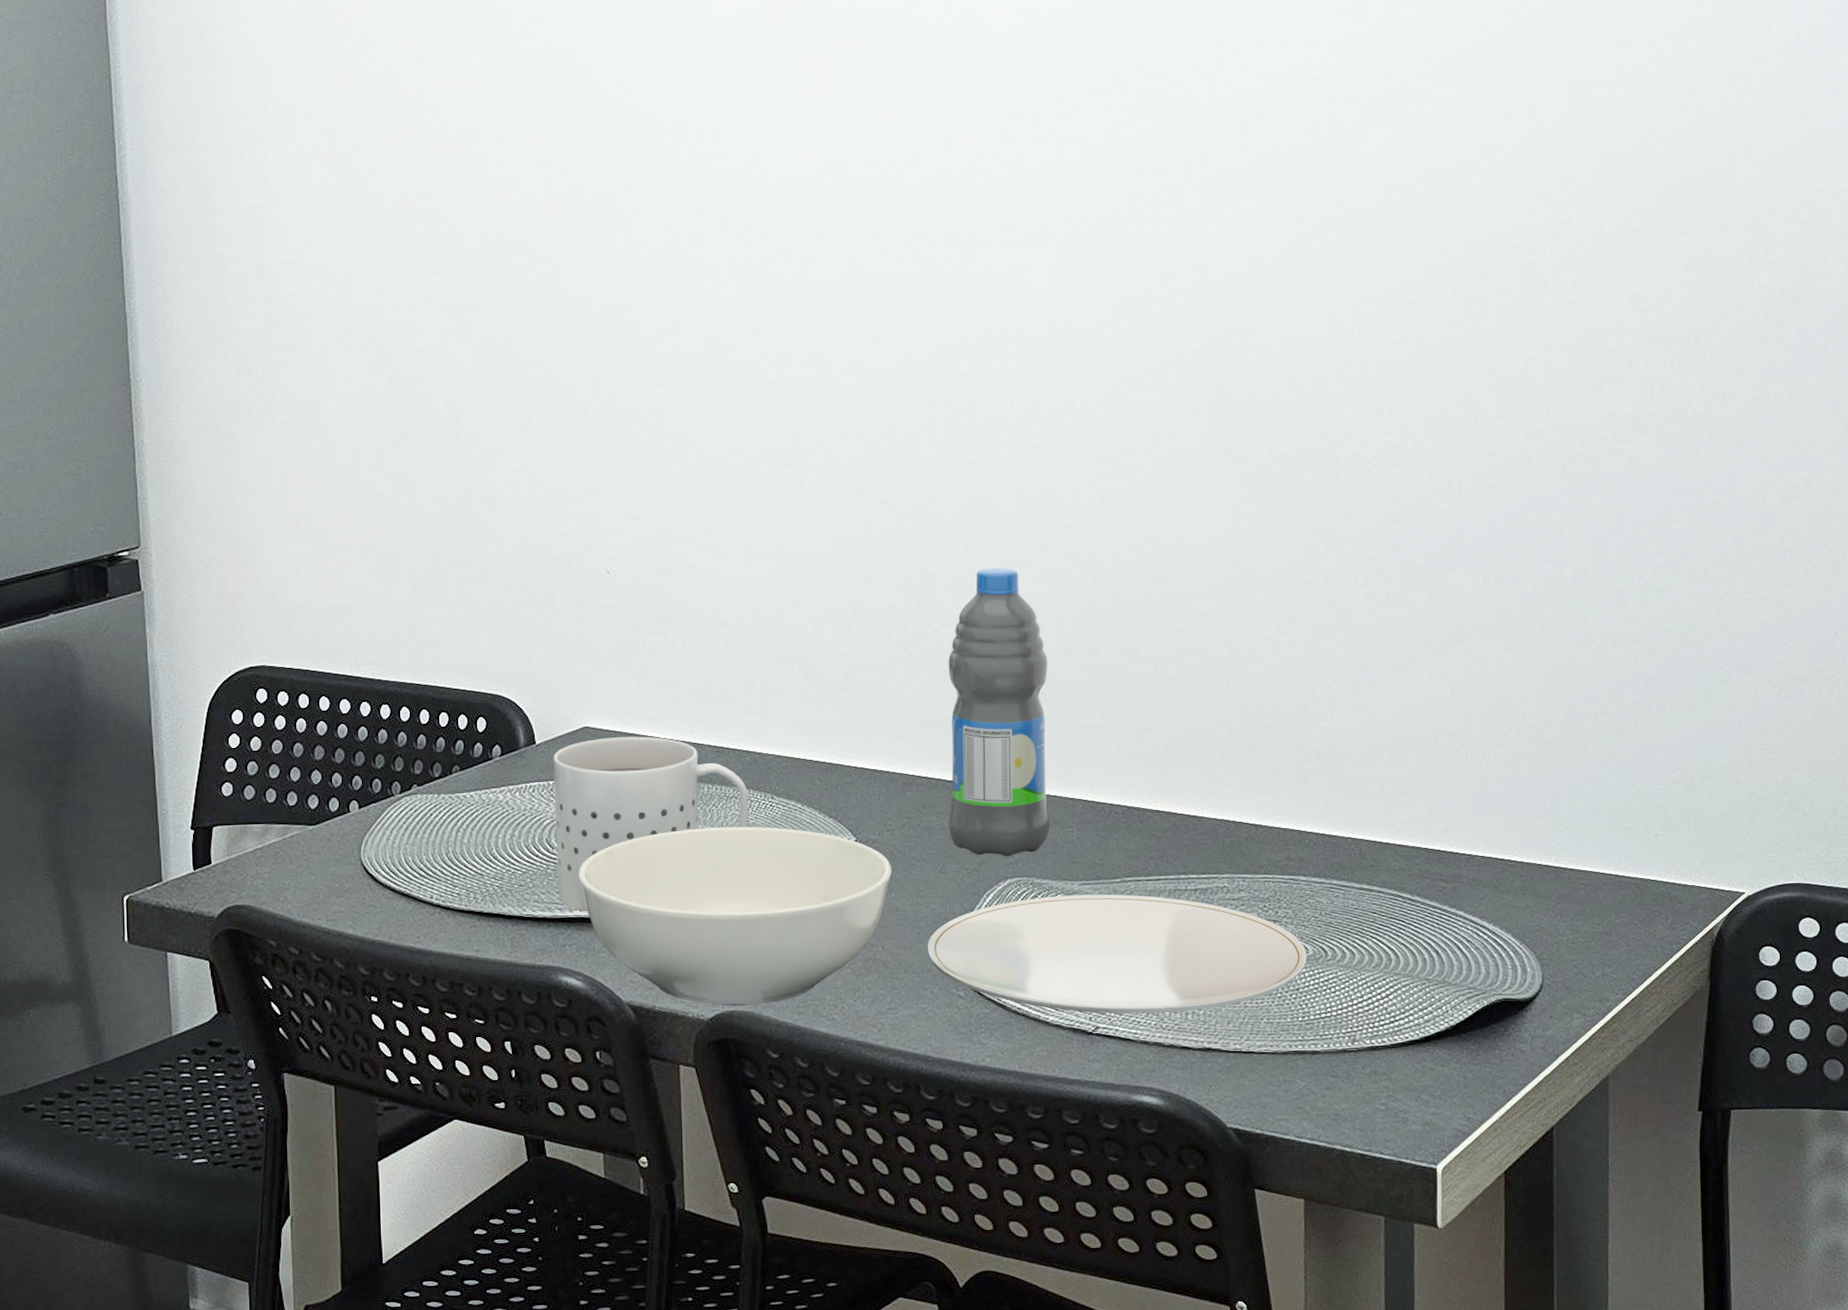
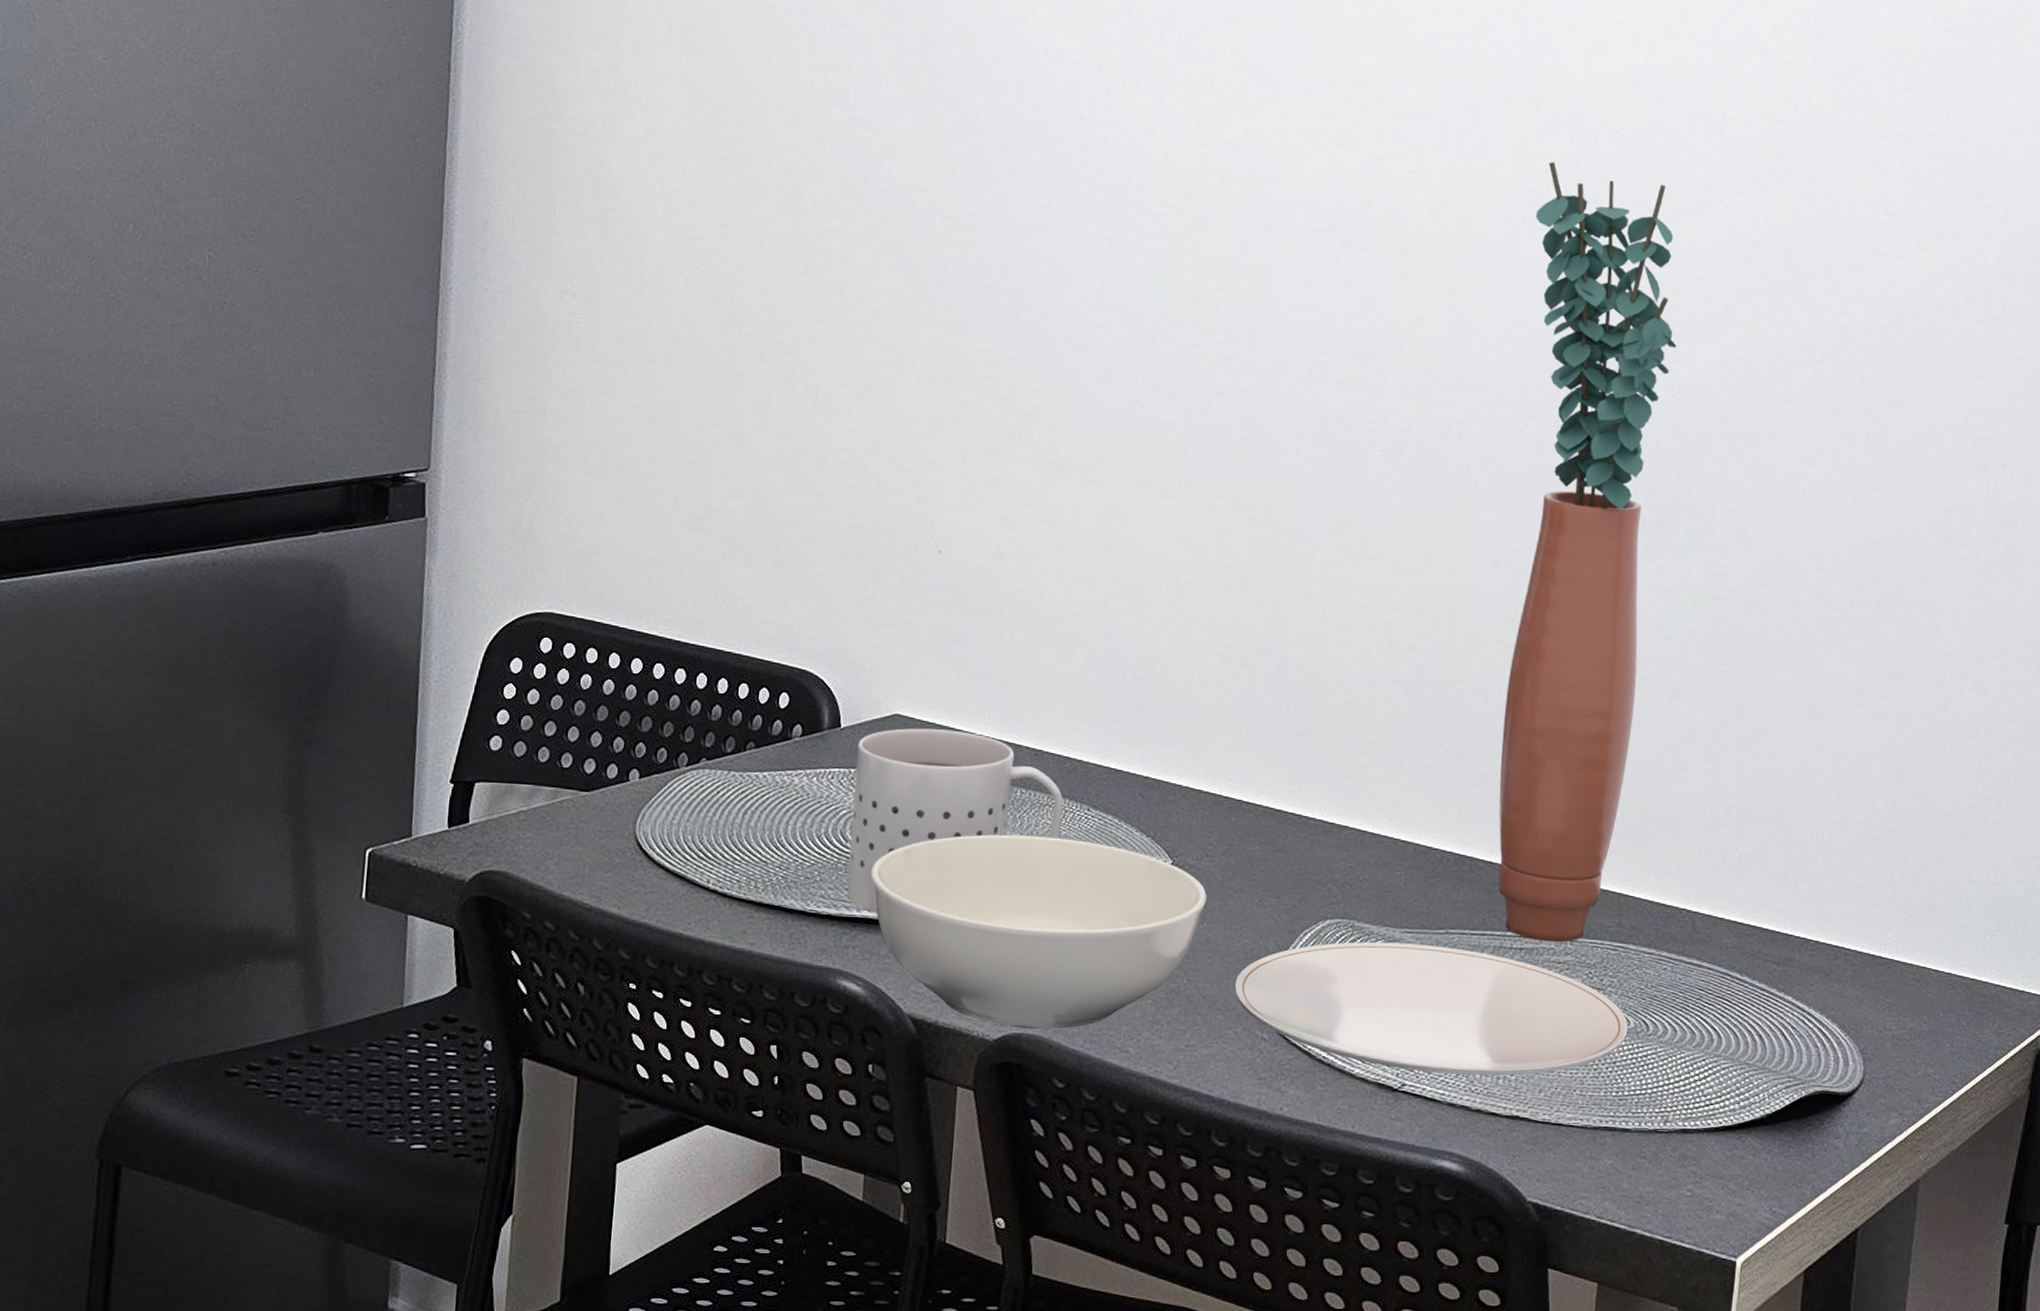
water bottle: present [948,567,1050,857] -> none [1271,589,1394,896]
vase: none [1133,141,1284,881] -> present [1498,162,1677,943]

